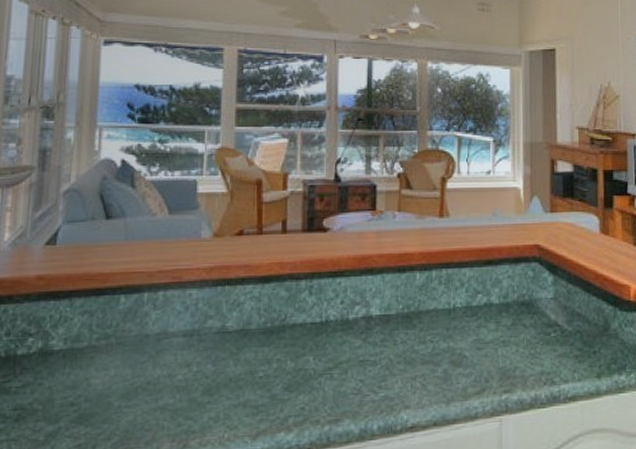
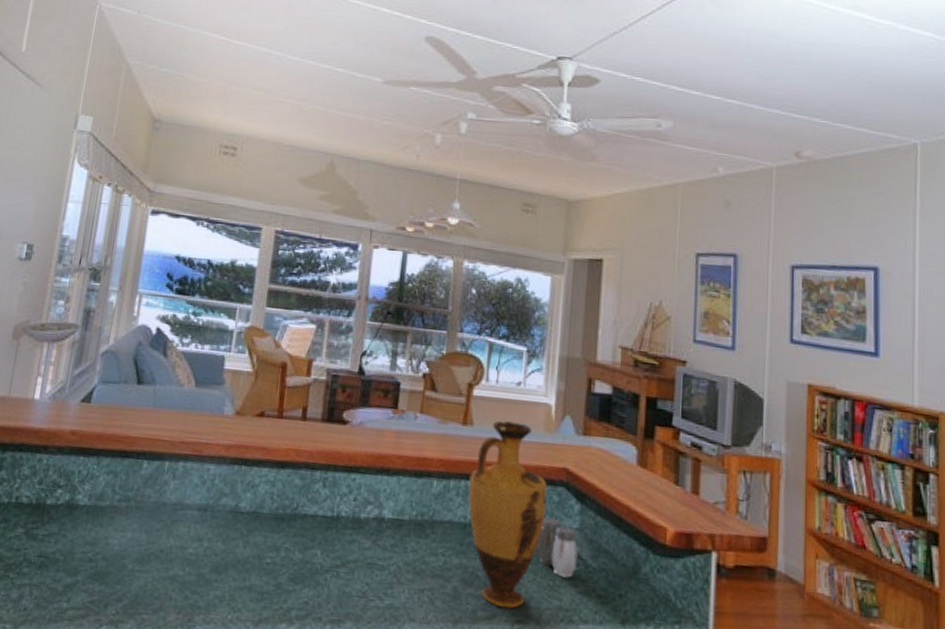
vase: none [450,208,523,382] -> present [468,420,548,609]
salt and pepper shaker: none [517,292,554,345] -> present [536,517,578,578]

